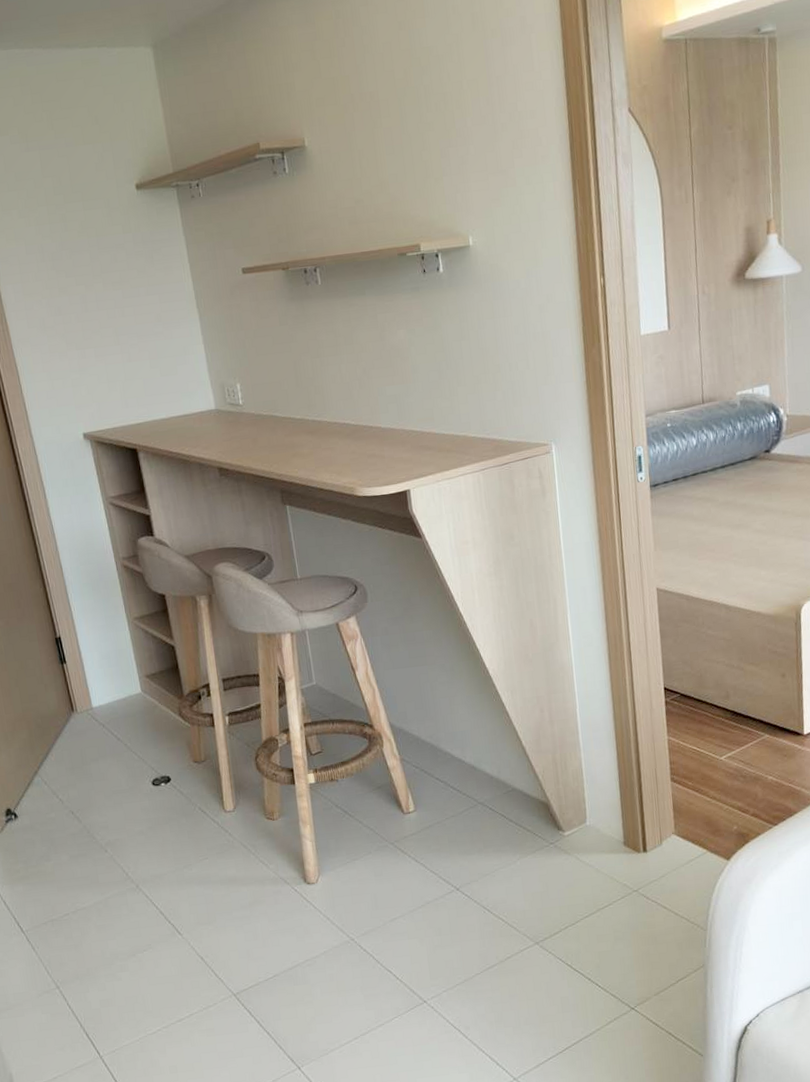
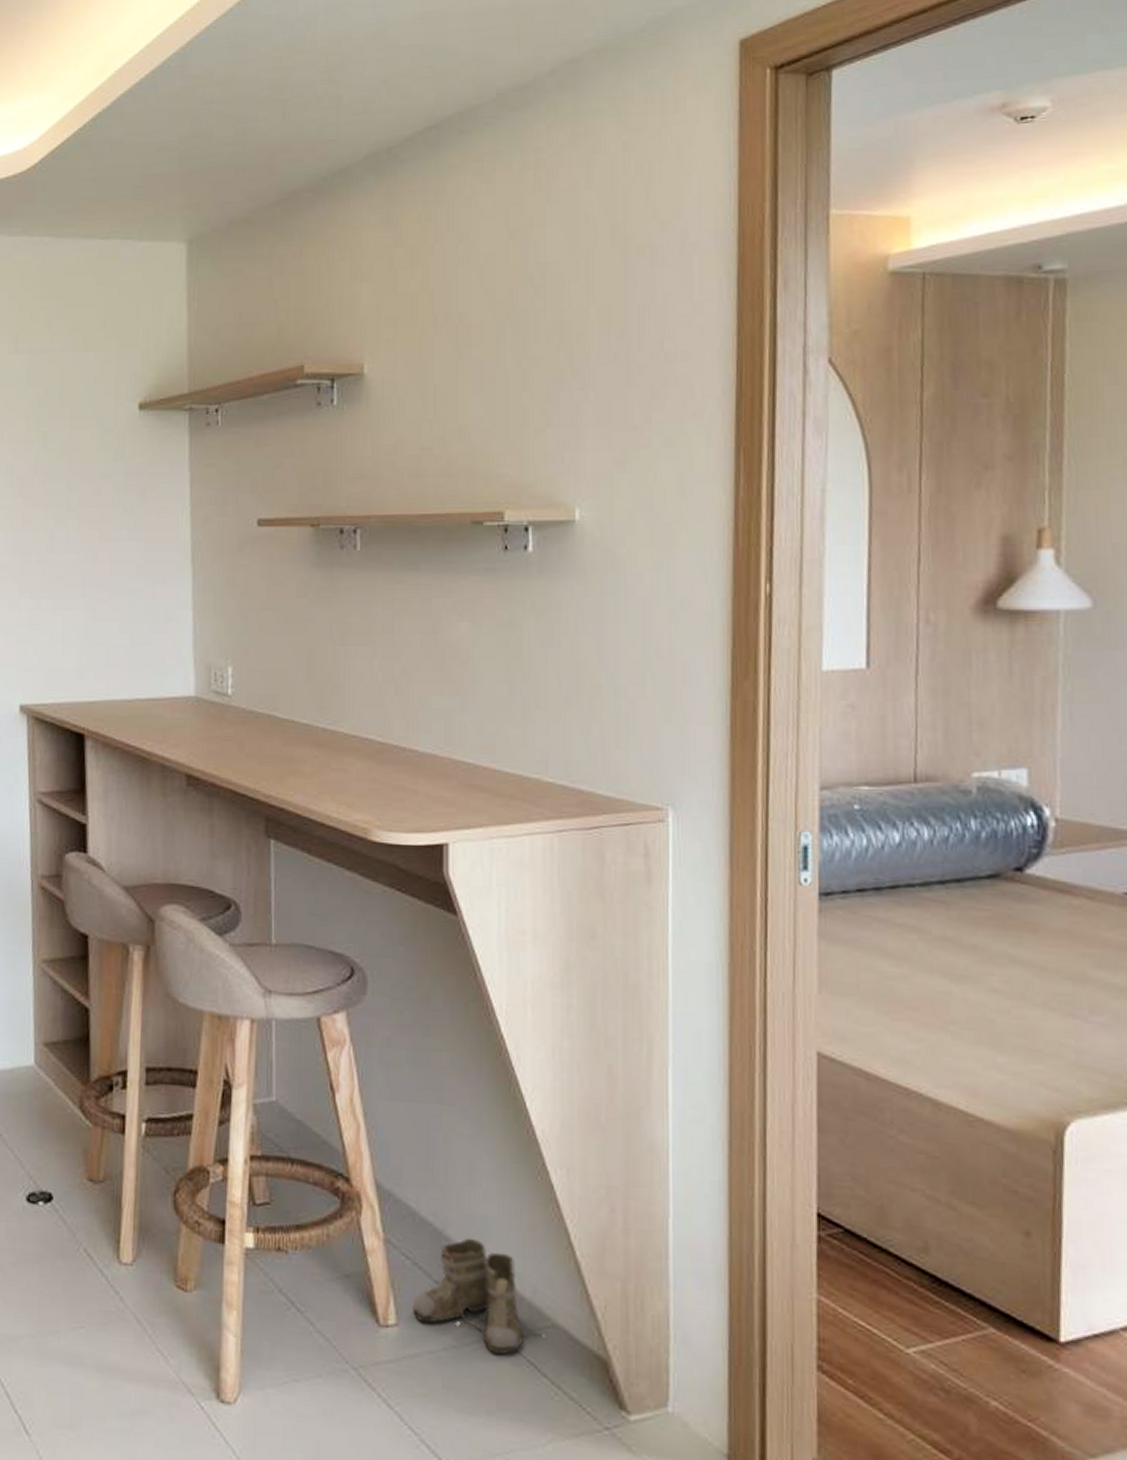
boots: none [424,746,507,814] -> present [413,1237,542,1354]

